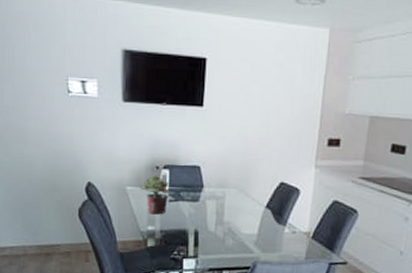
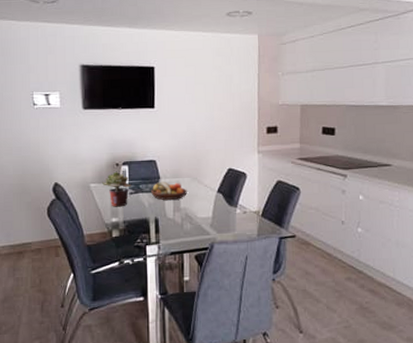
fruit bowl: none [192,190,233,212] -> present [151,181,187,200]

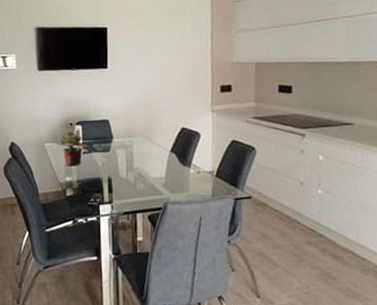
fruit bowl: present [151,181,187,200] -> none [104,141,140,159]

